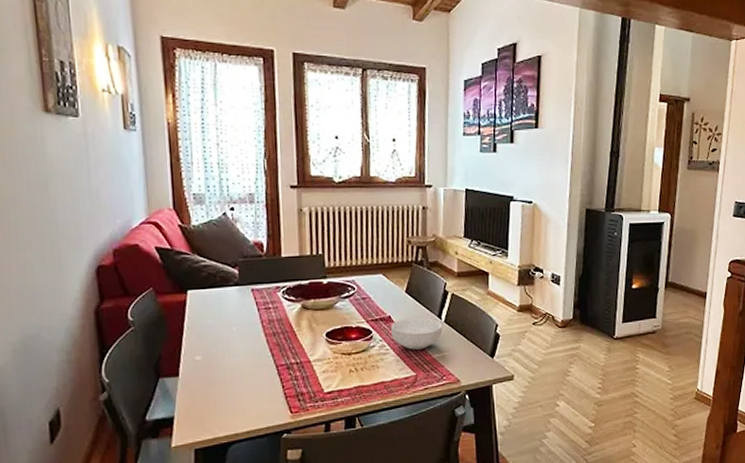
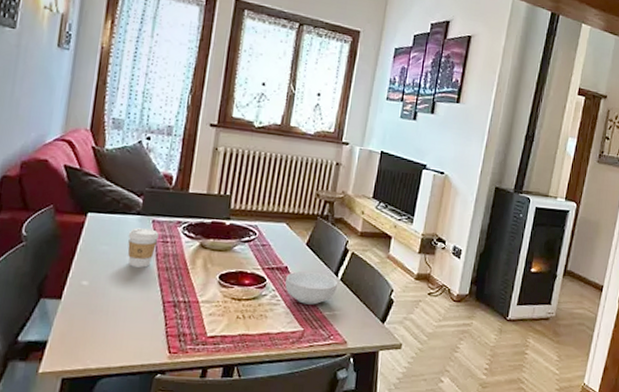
coffee cup: none [230,298,260,337] -> present [127,228,159,268]

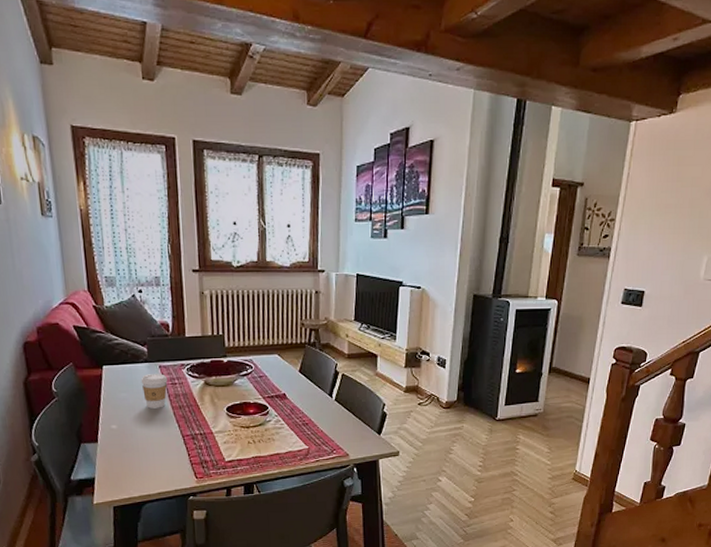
cereal bowl: present [285,271,338,305] -> none [286,396,334,425]

